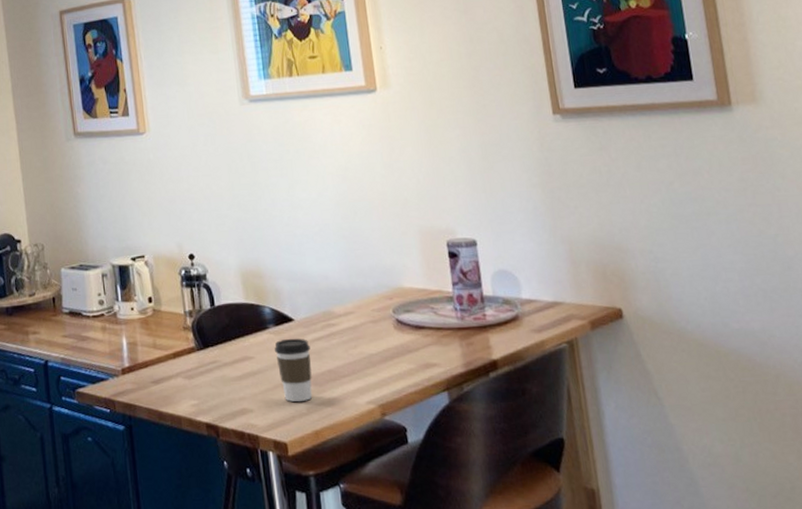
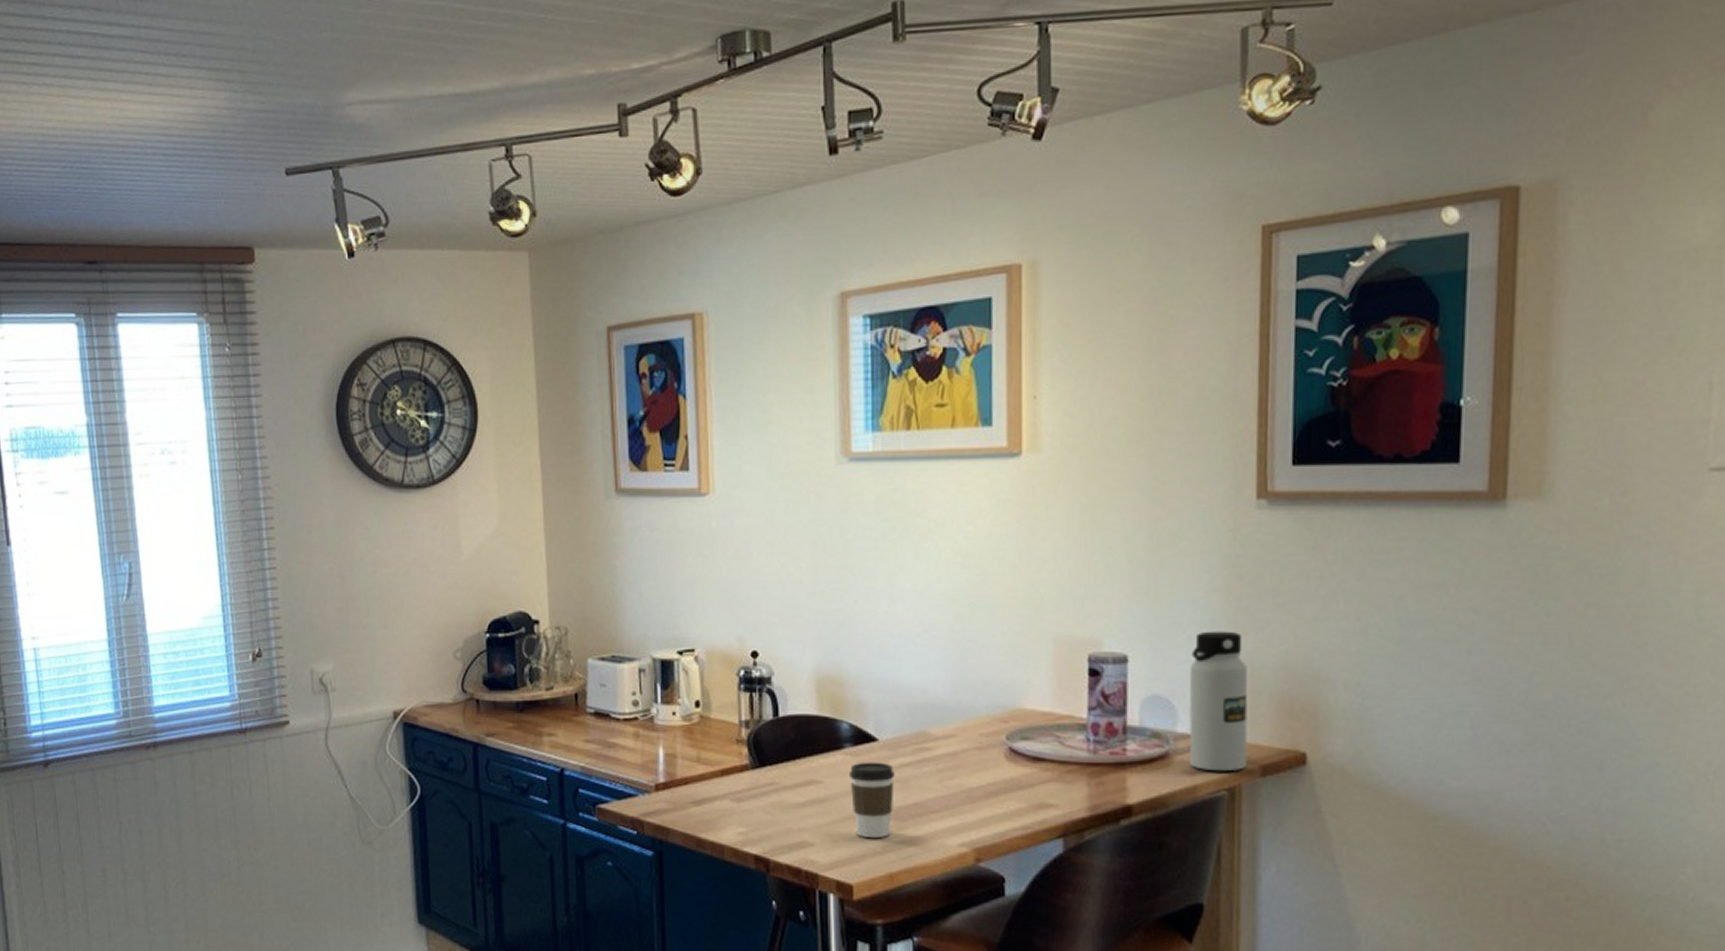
water bottle: none [523,216,578,328] -> present [1189,631,1248,772]

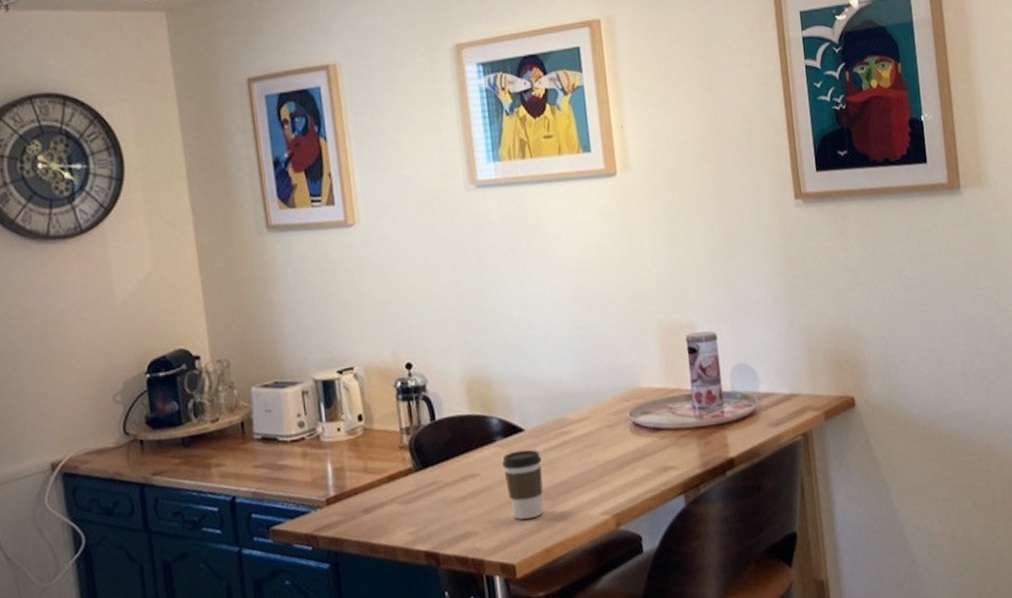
water bottle: present [1189,631,1248,772] -> none [763,305,813,421]

